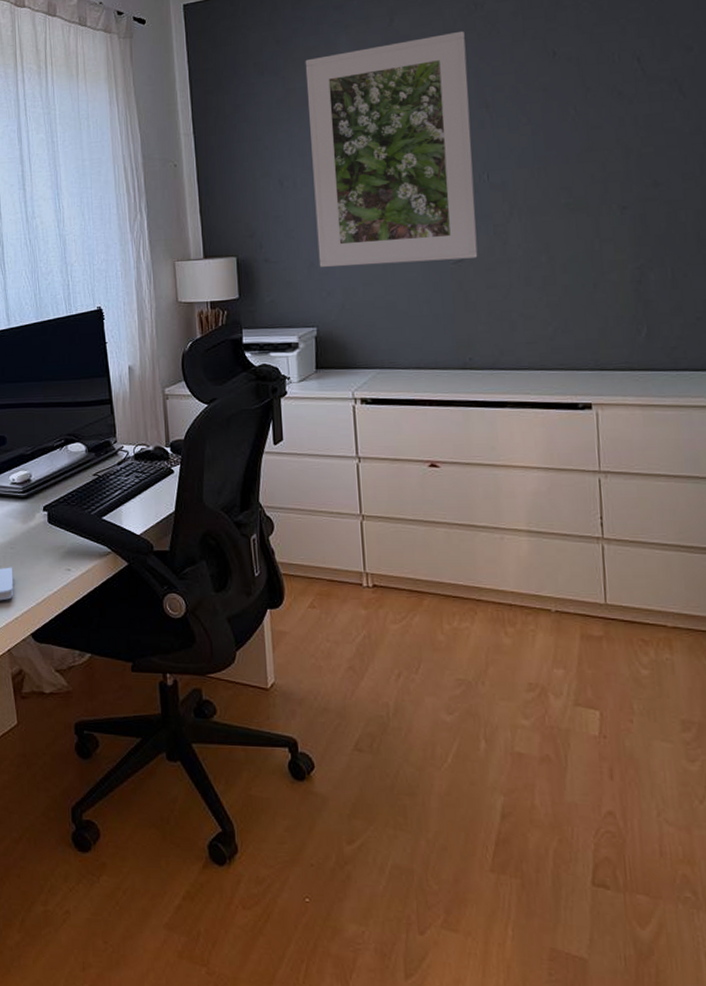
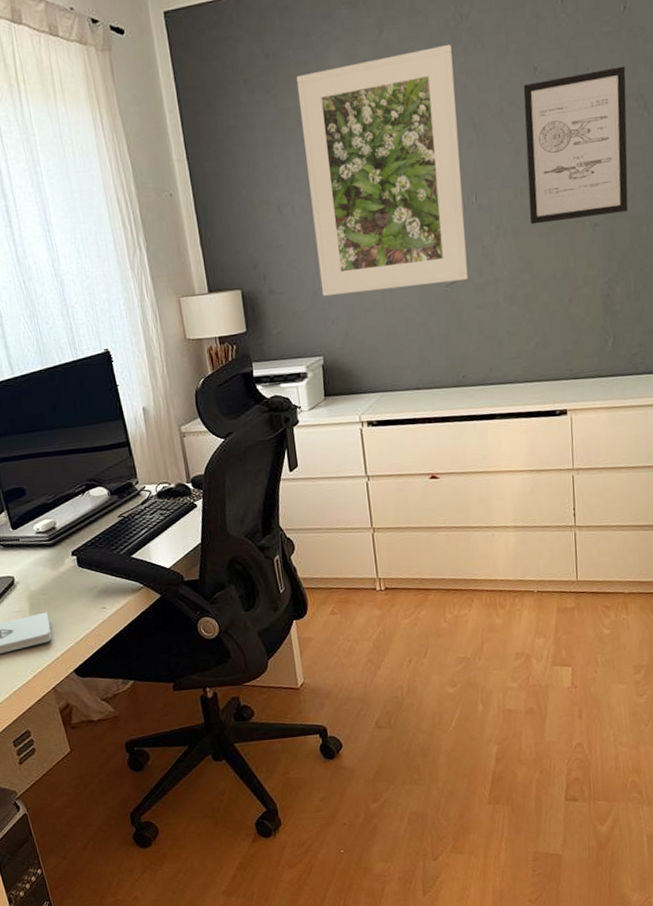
wall art: none [541,50,663,205] -> present [523,66,628,225]

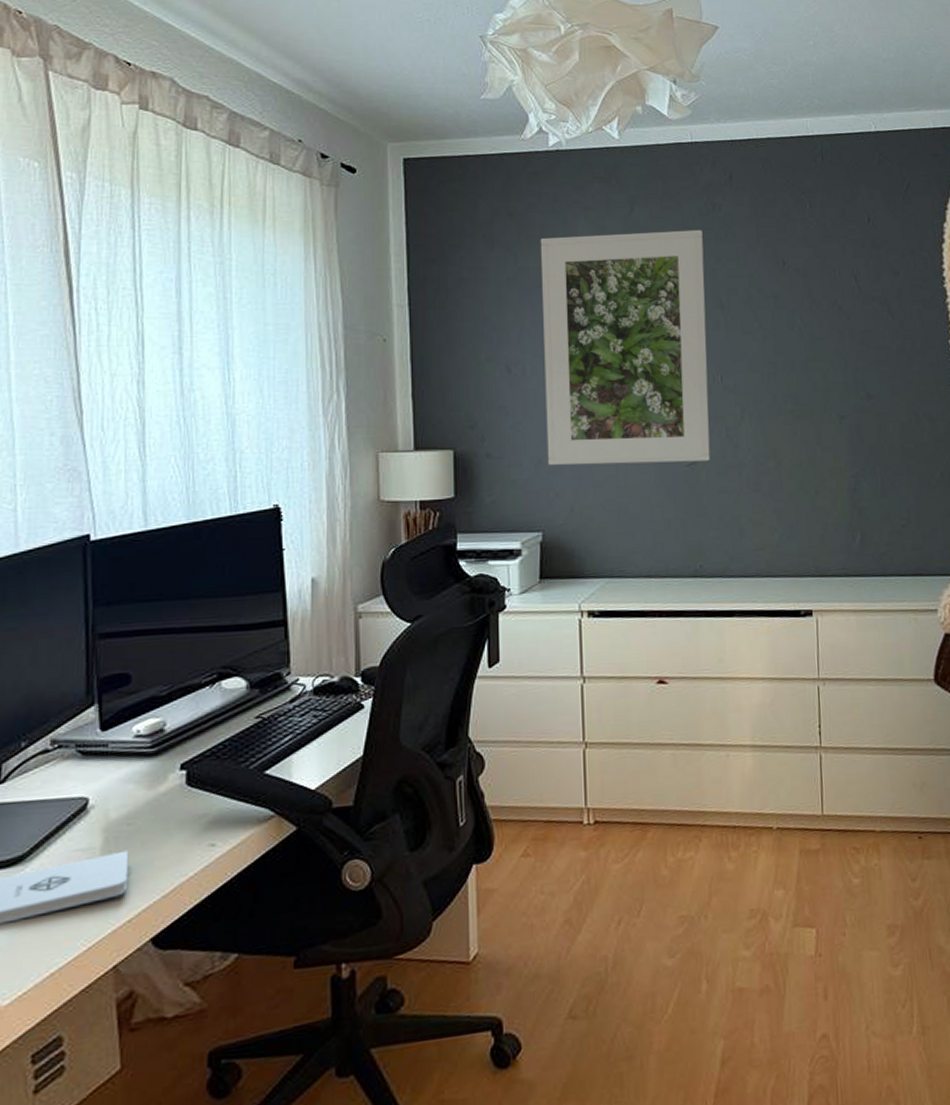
wall art: present [523,66,628,225] -> none [772,271,875,411]

